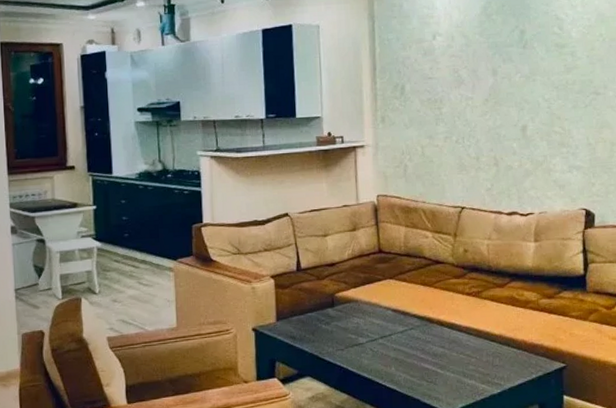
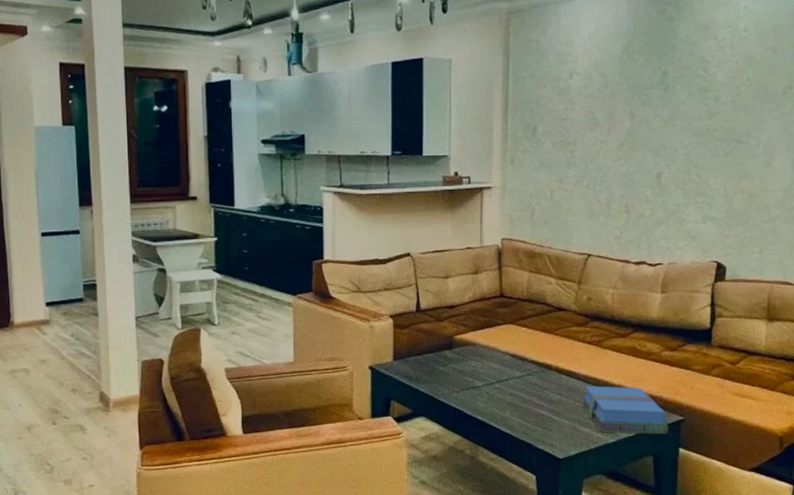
books: none [463,336,552,384] -> present [580,386,668,434]

